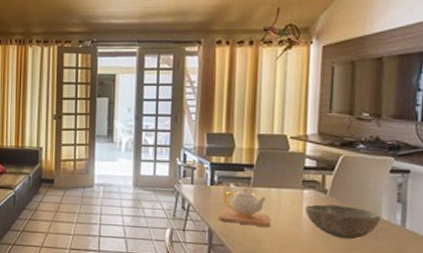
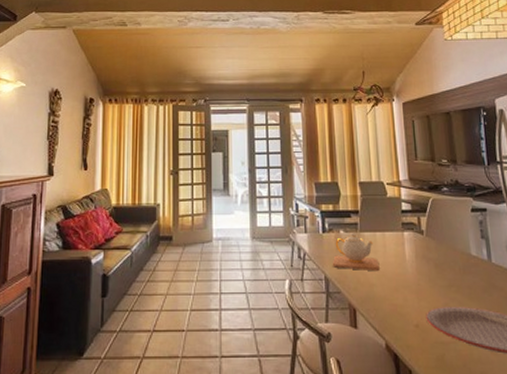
bowl: present [305,204,381,240] -> none [407,245,471,277]

